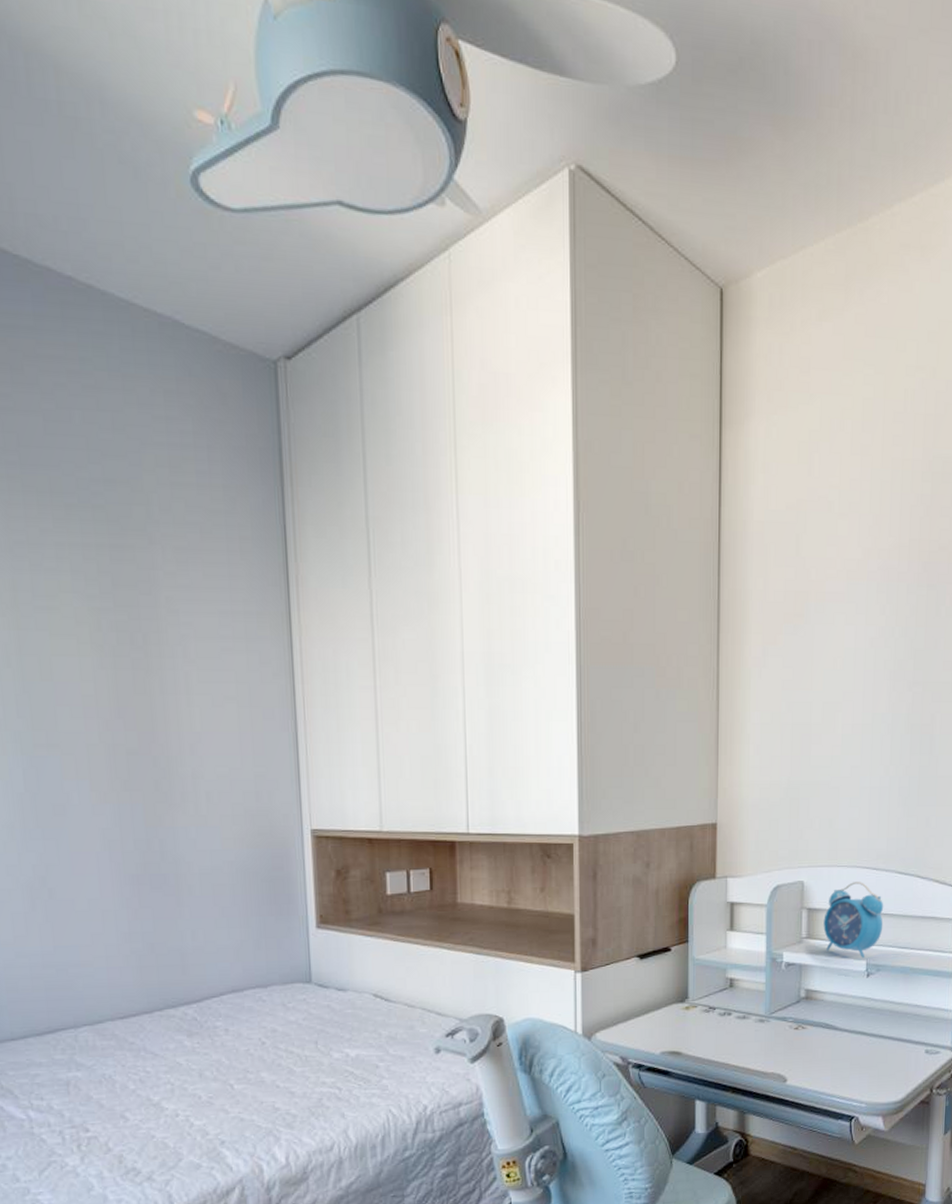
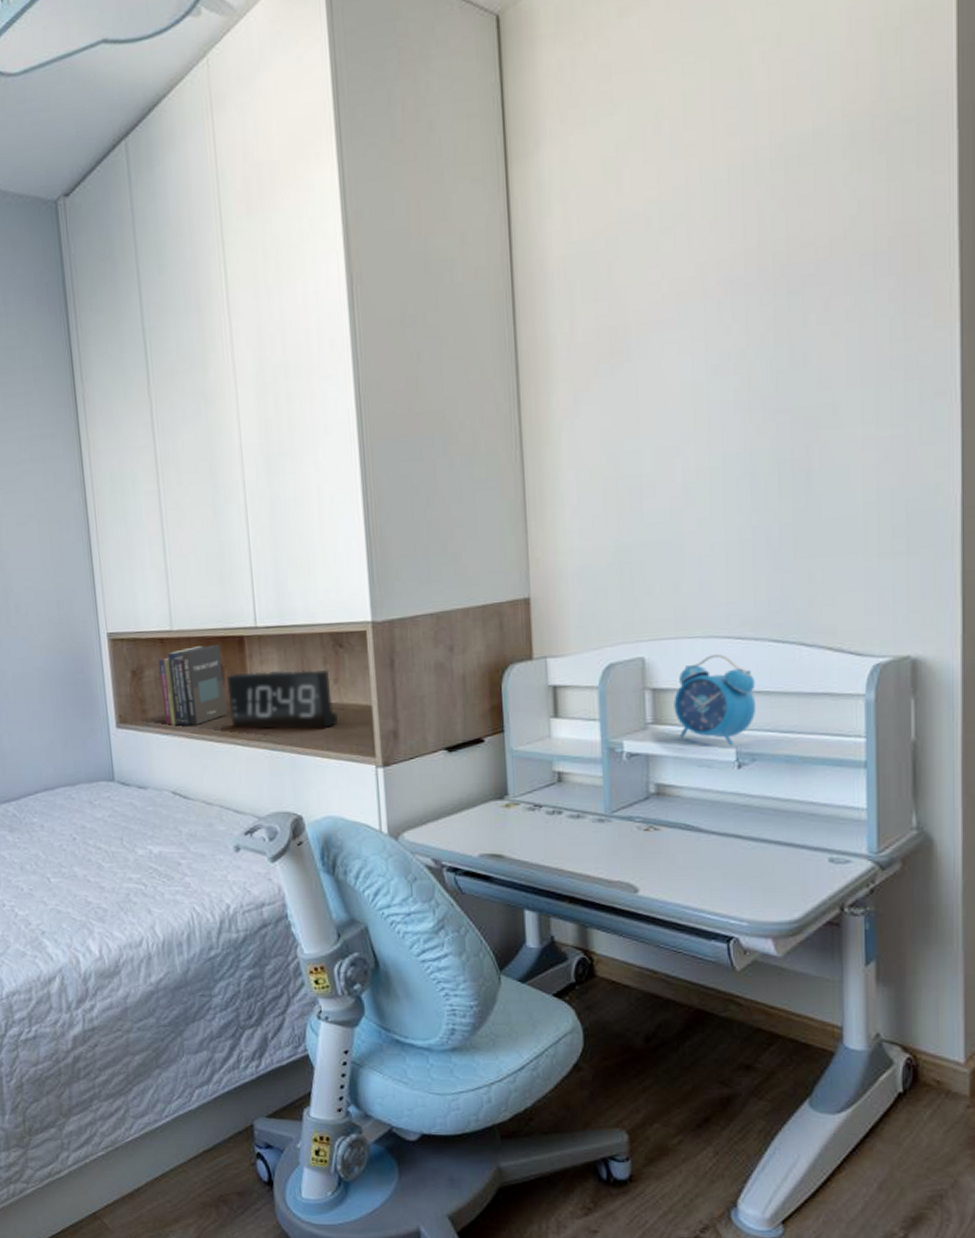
books: none [365,848,435,928] -> present [158,645,228,726]
alarm clock: none [435,876,543,936] -> present [226,669,339,730]

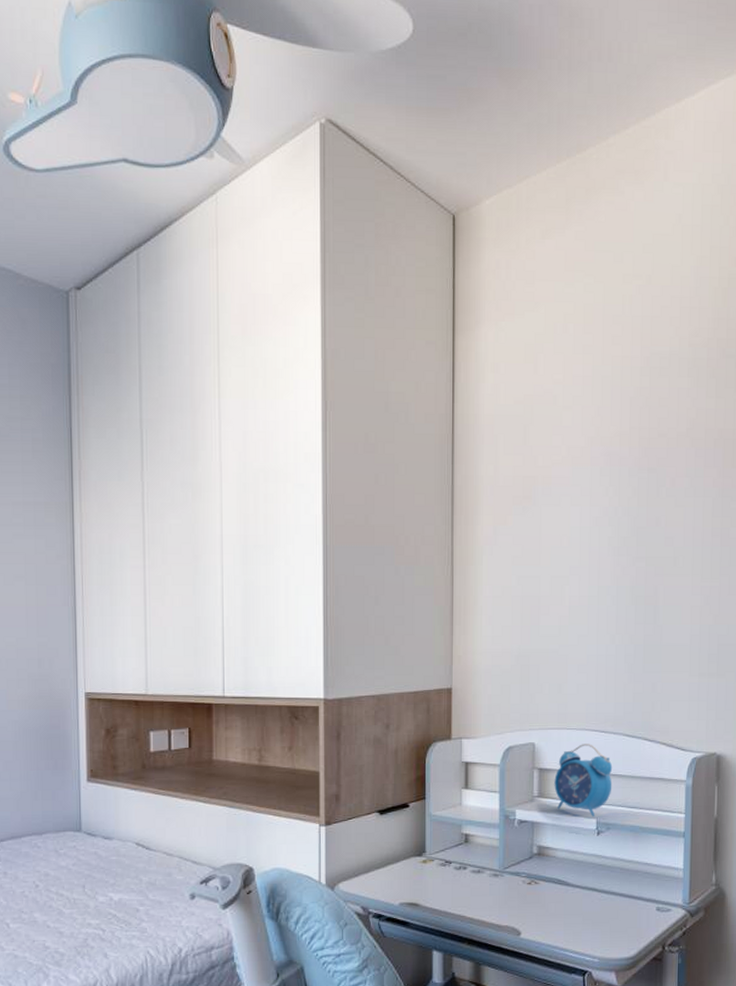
books: present [158,645,228,726] -> none [132,710,193,782]
alarm clock: present [226,669,339,730] -> none [194,736,291,791]

